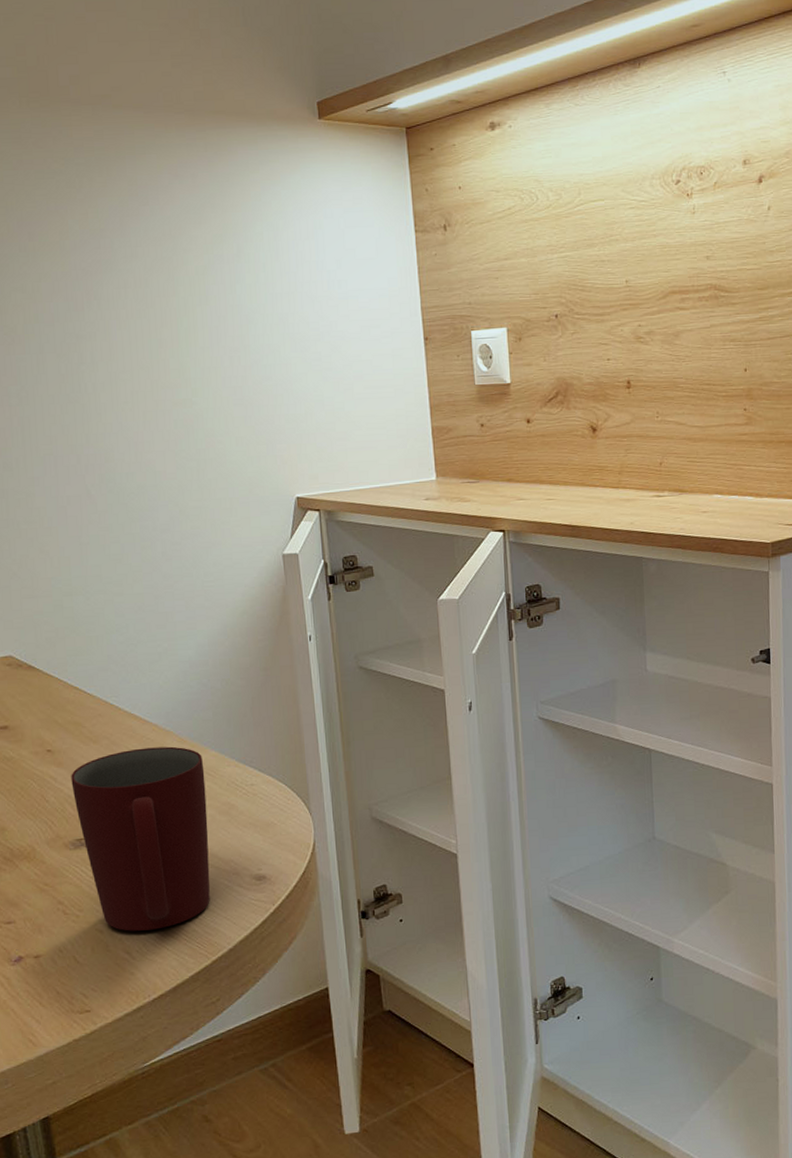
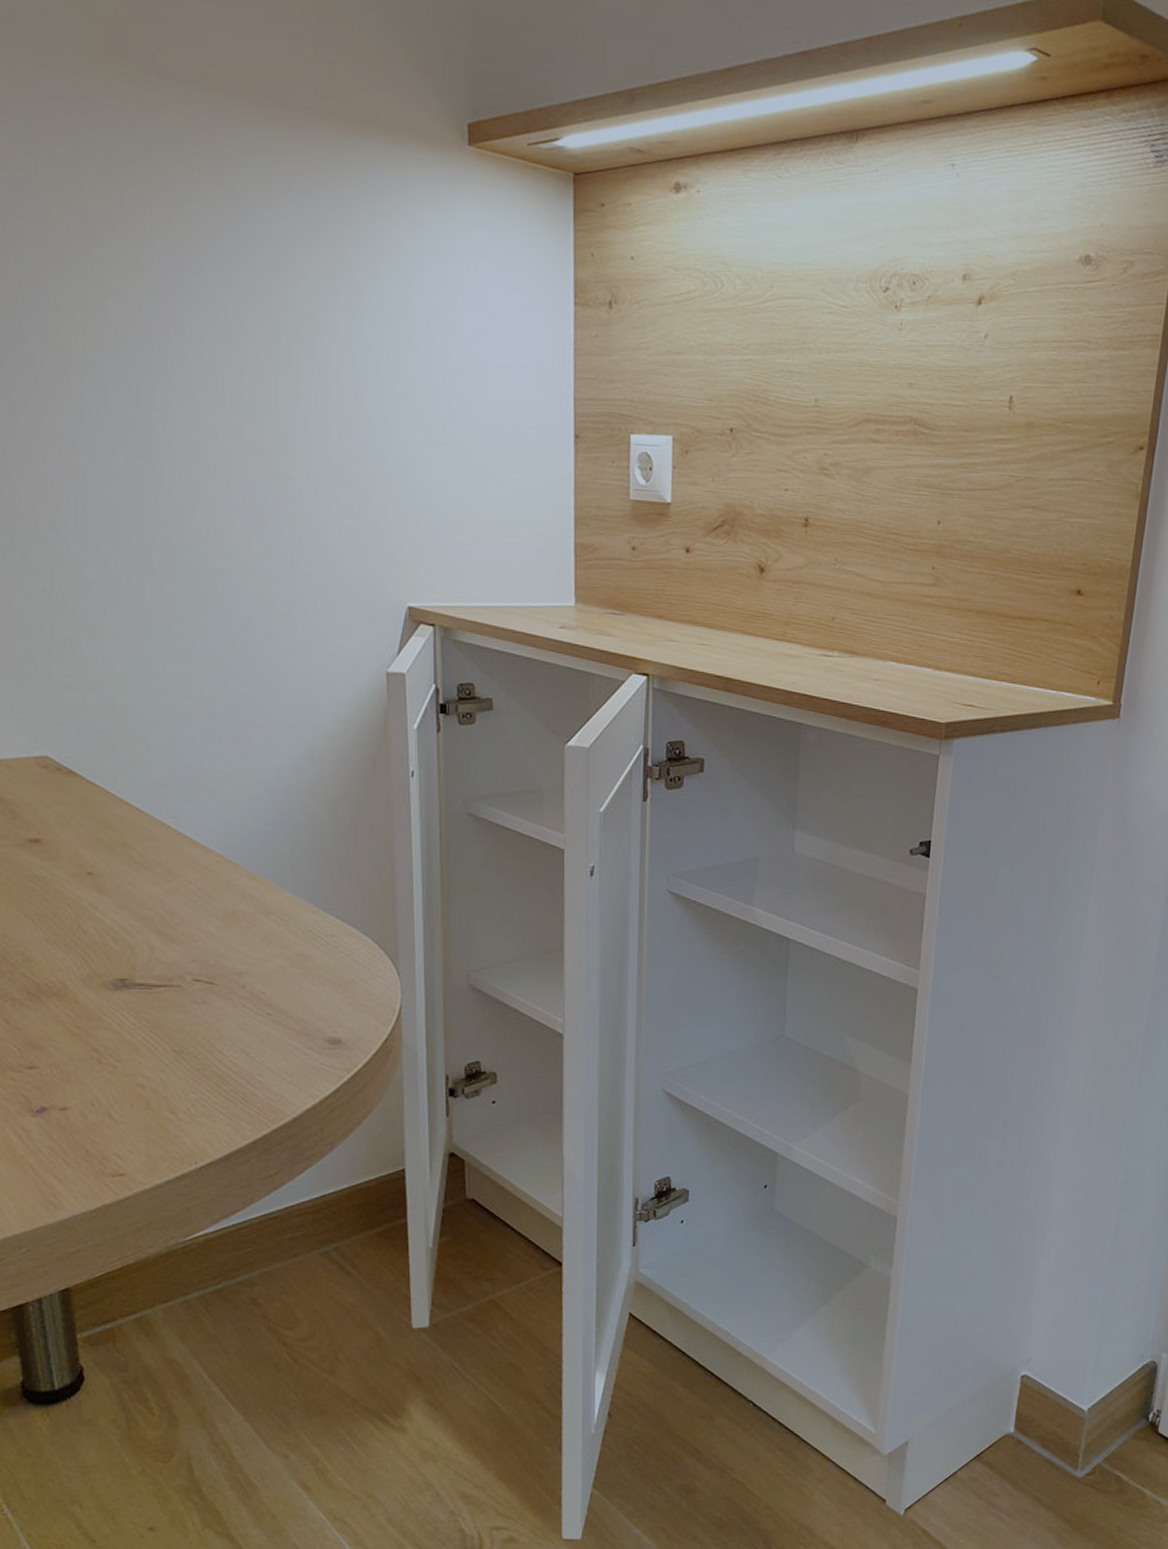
mug: present [71,746,210,931] -> none [115,881,277,1090]

